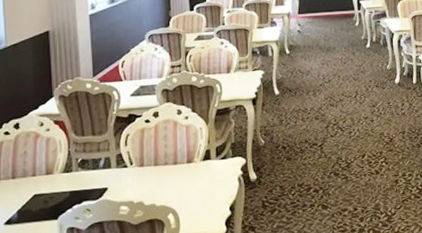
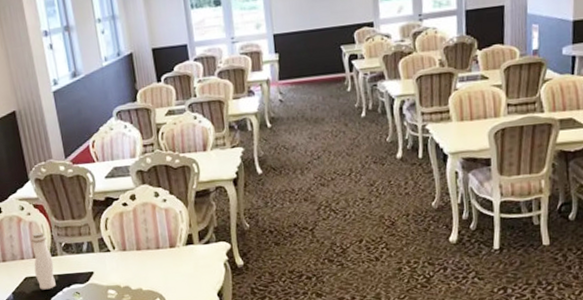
water bottle: none [45,147,67,208] -> present [31,231,56,290]

